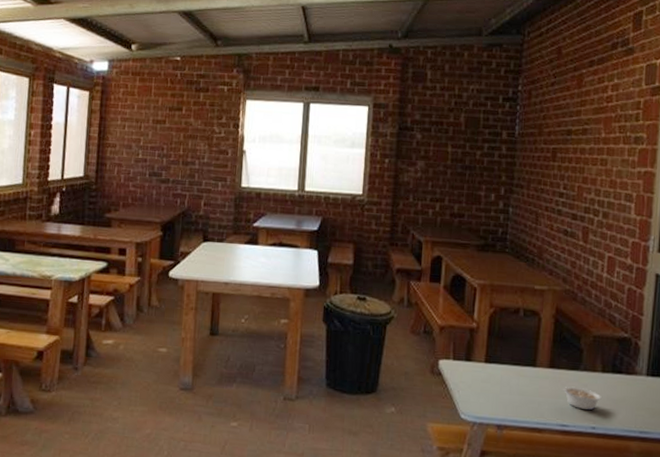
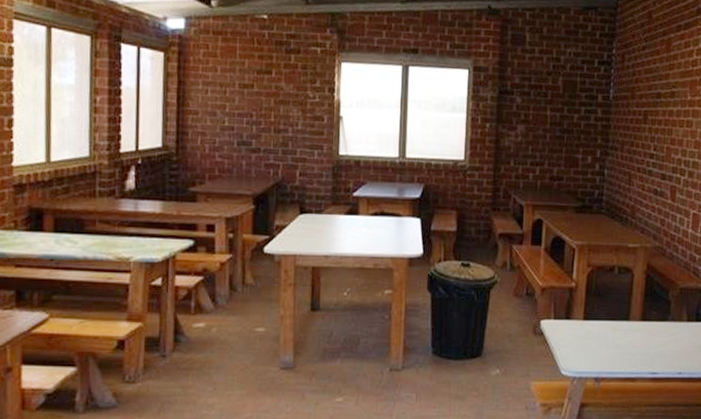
legume: present [563,386,602,411] -> none [653,336,687,358]

